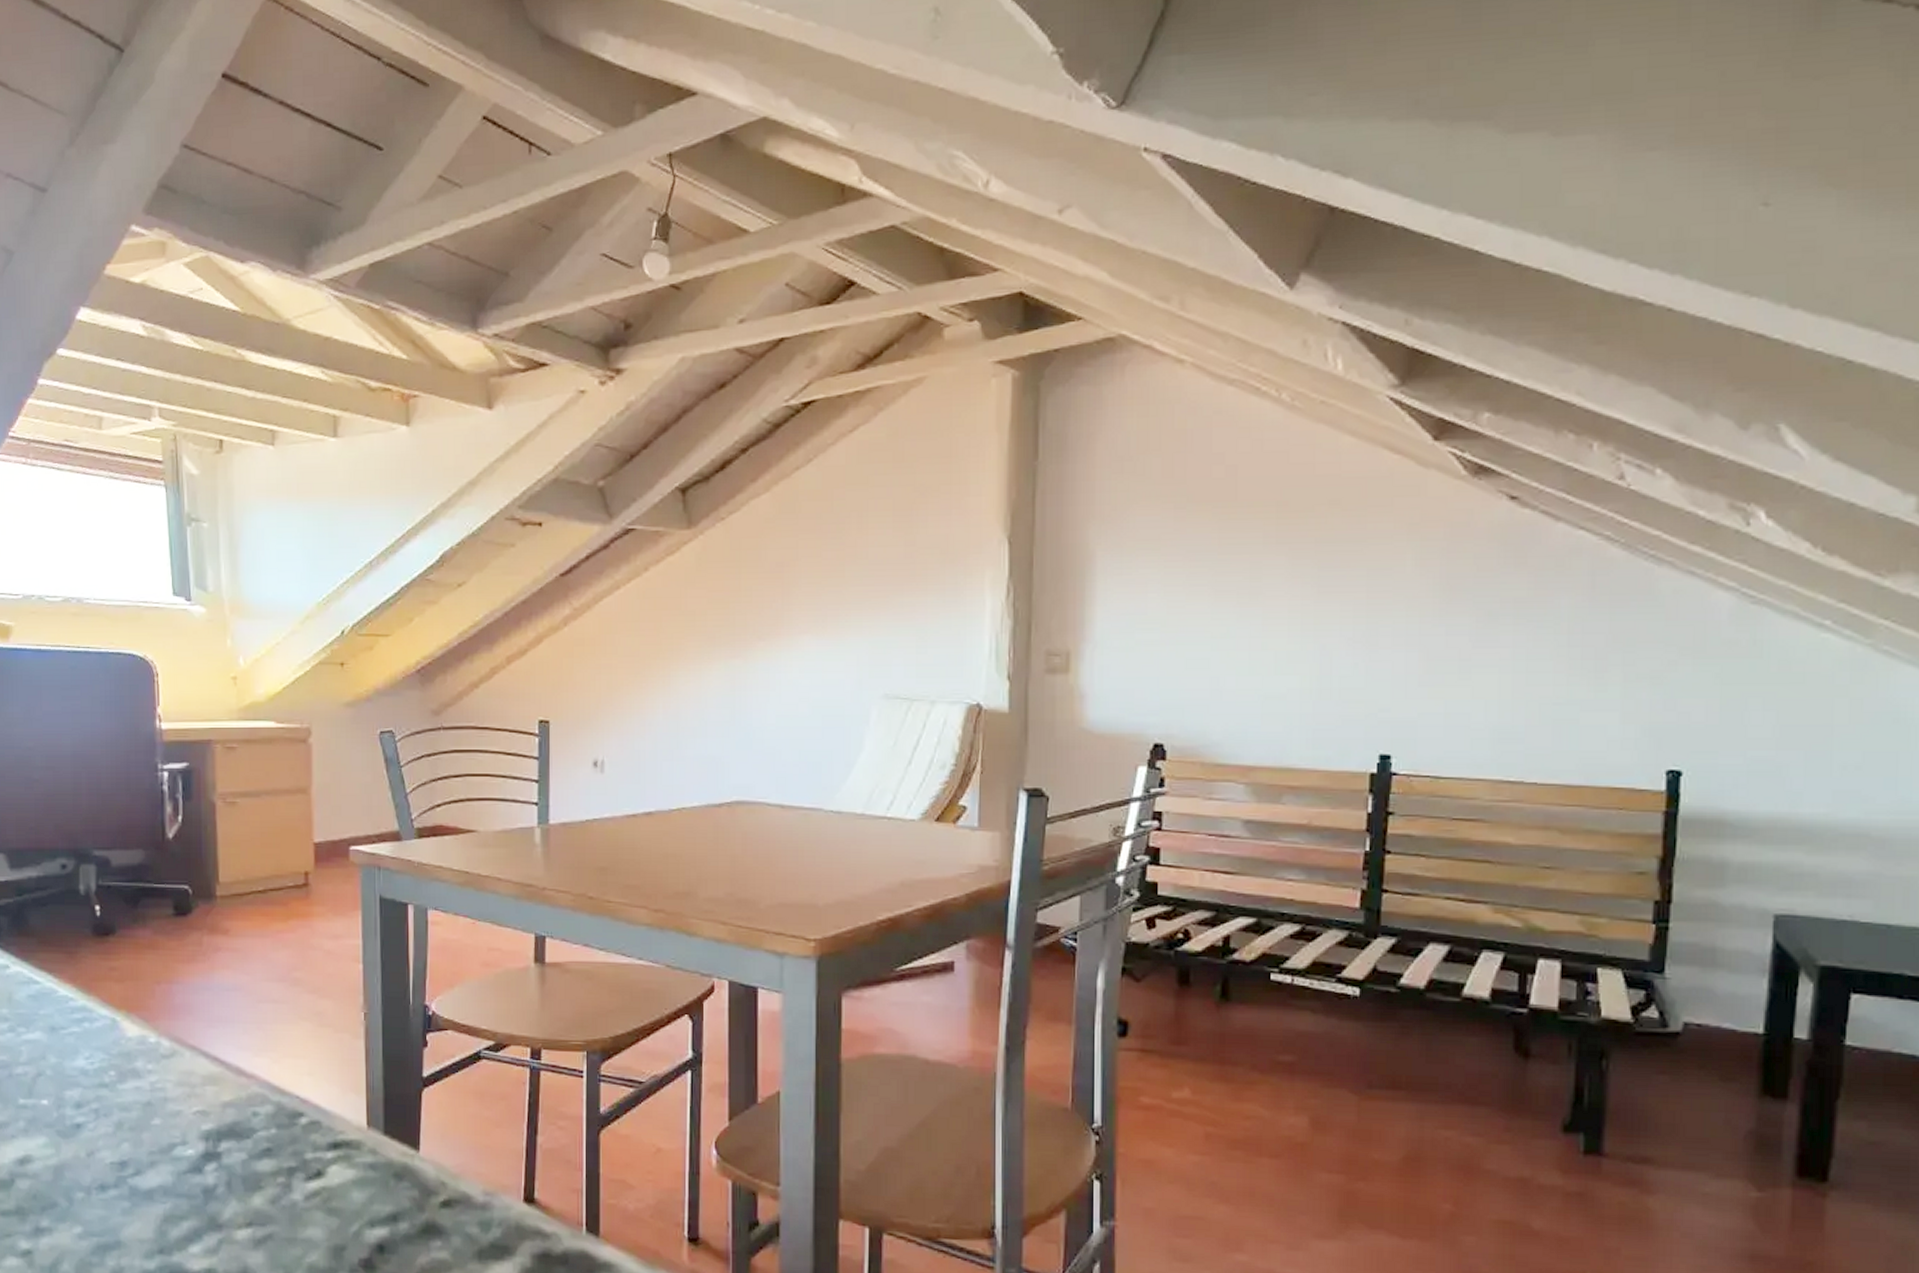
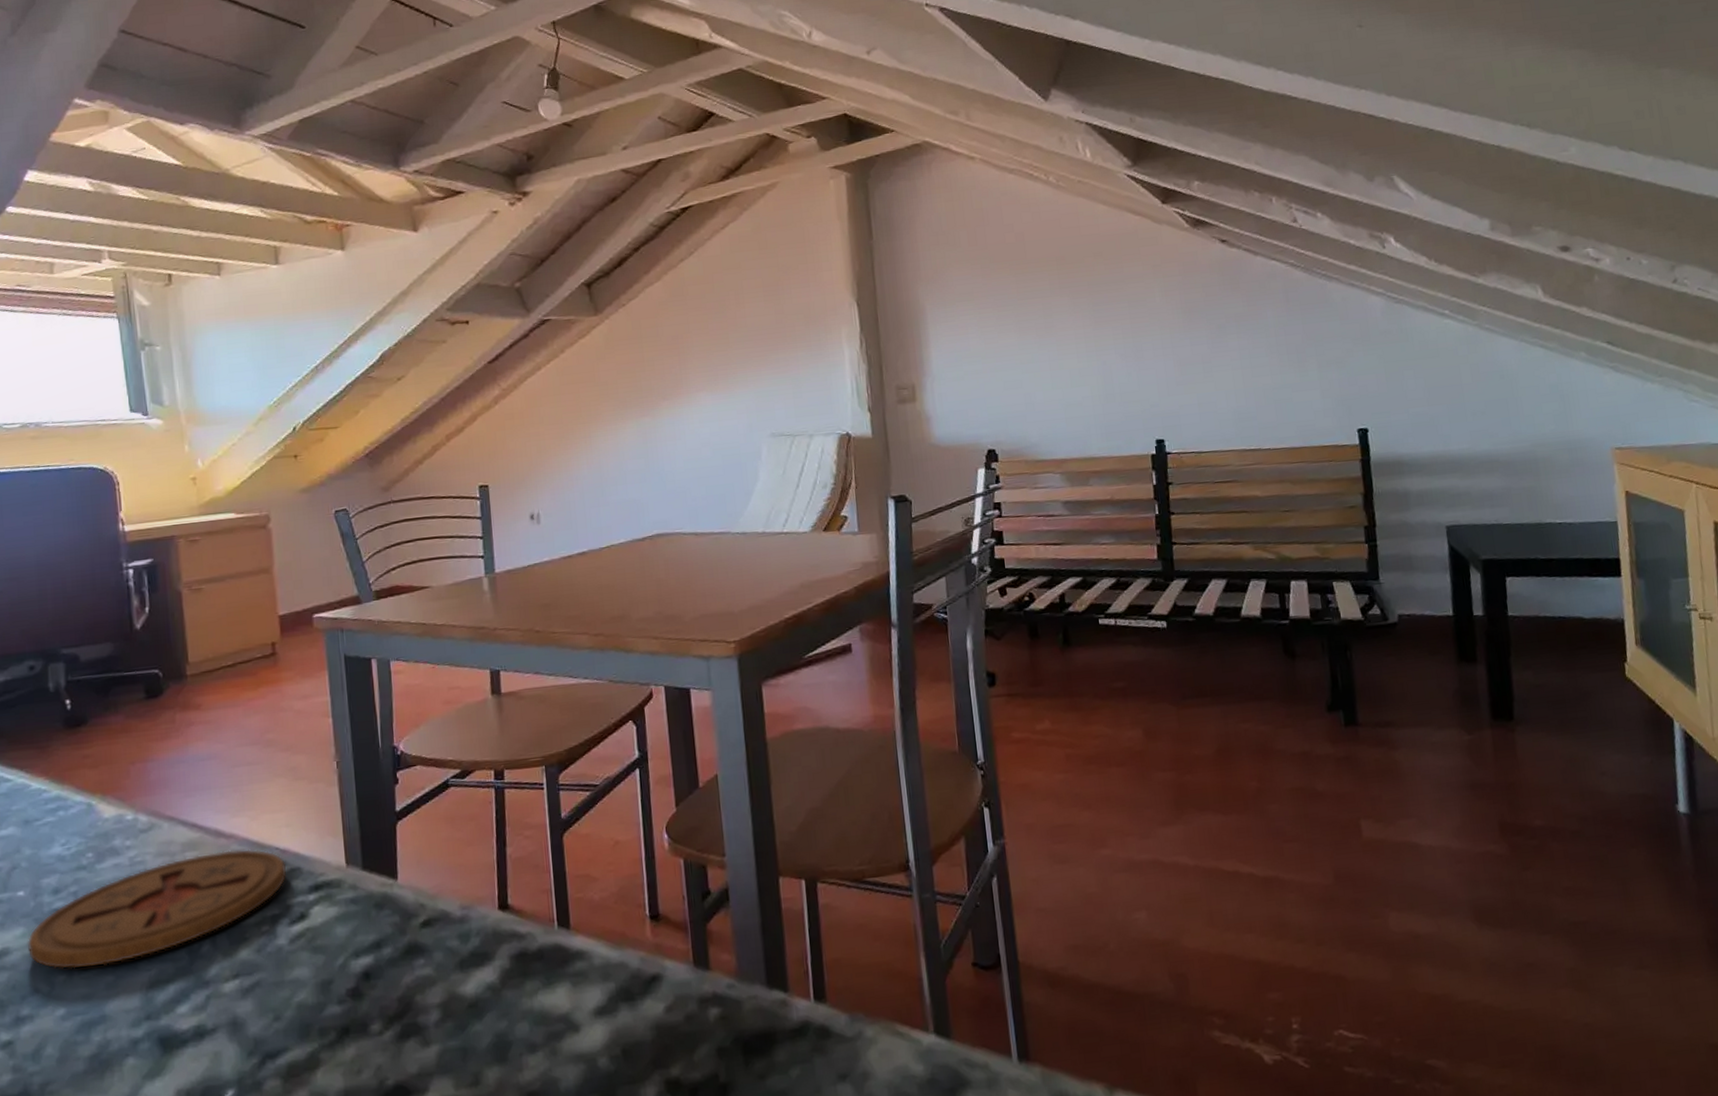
coaster: none [48,1091,306,1190] -> present [27,849,287,969]

